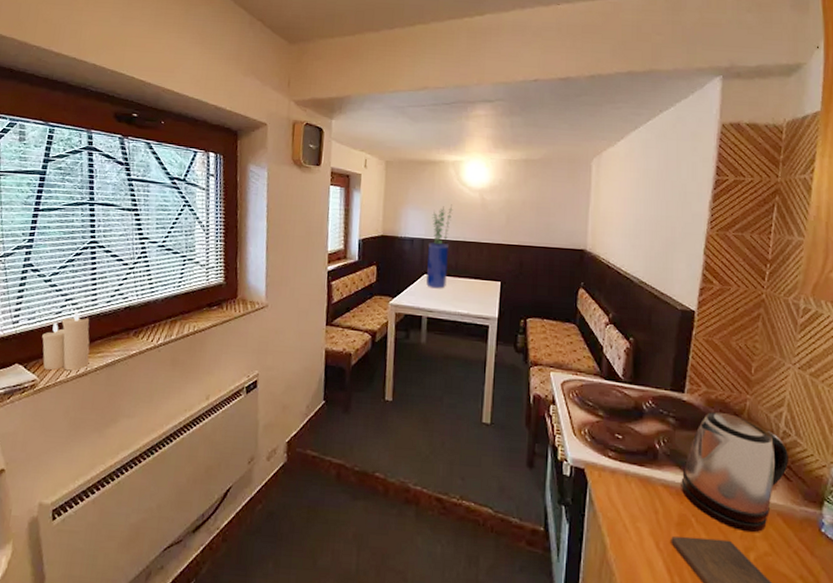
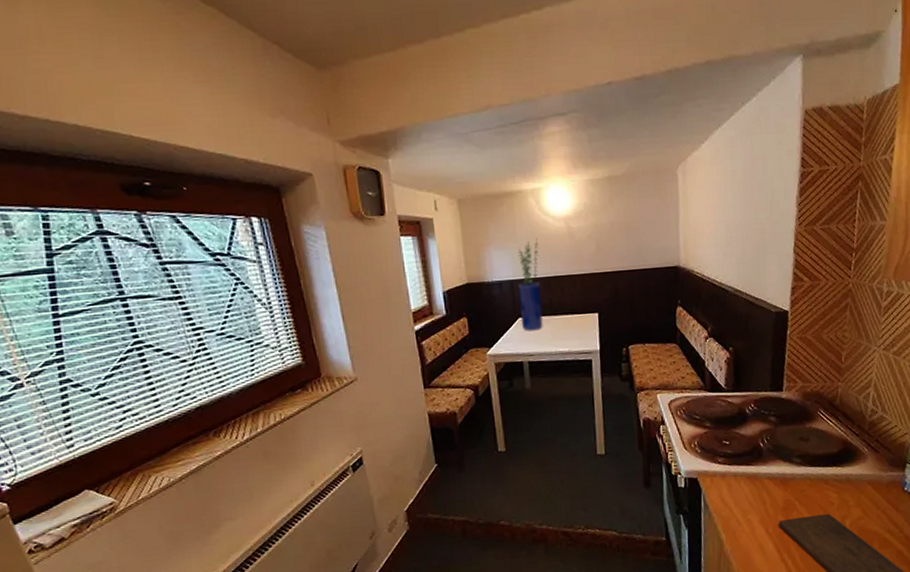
candle: present [42,311,90,371] -> none [107,421,171,490]
kettle: present [681,411,788,533] -> none [784,402,876,504]

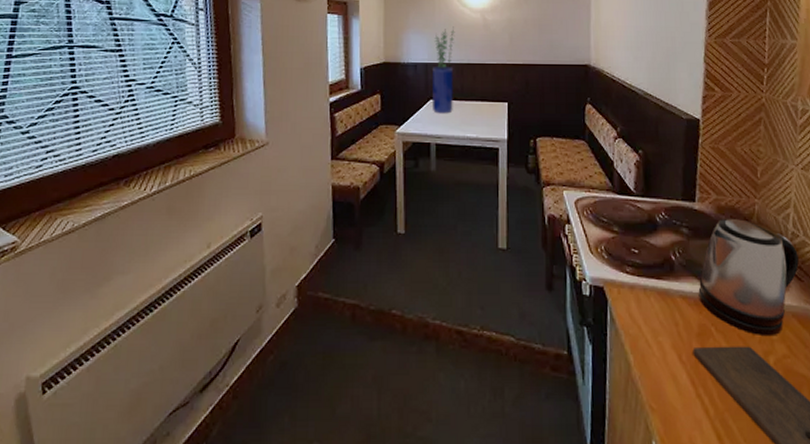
kettle: none [784,402,876,504] -> present [698,218,799,337]

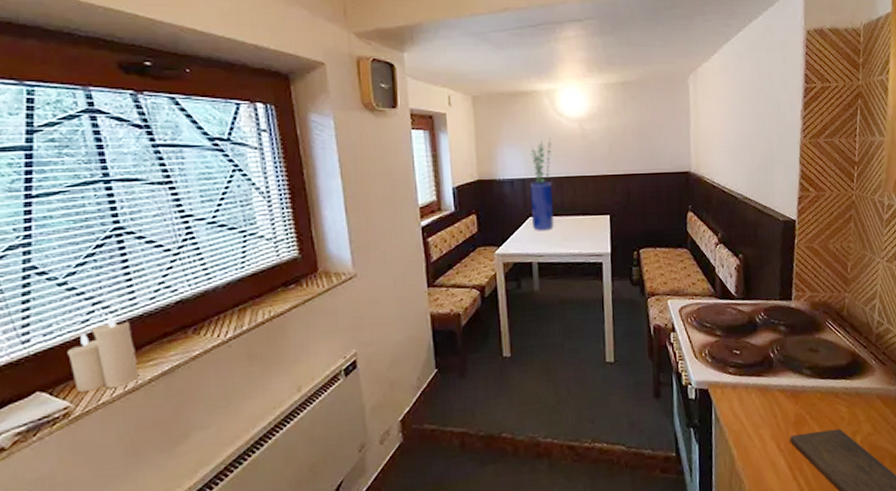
candle: none [21,163,76,230] -> present [68,315,140,393]
kettle: present [698,218,799,337] -> none [794,312,883,418]

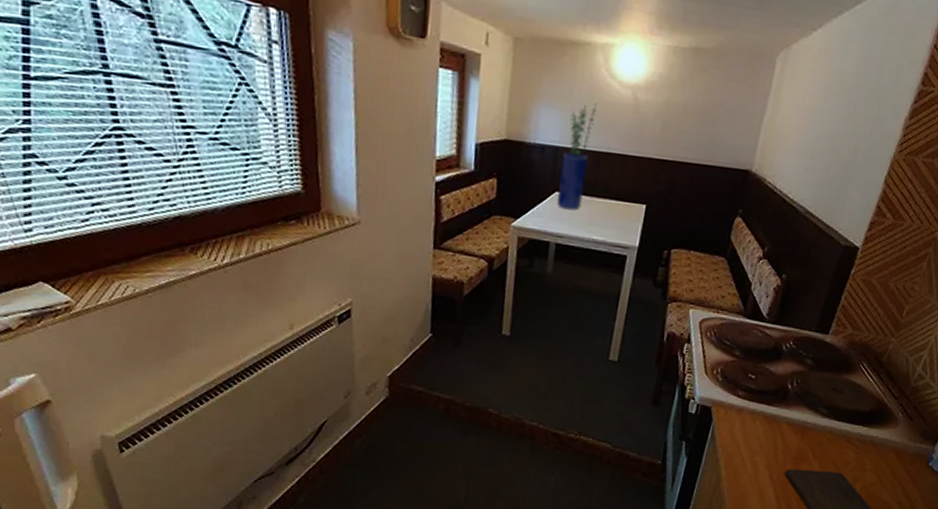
candle: present [68,315,140,393] -> none [68,218,137,293]

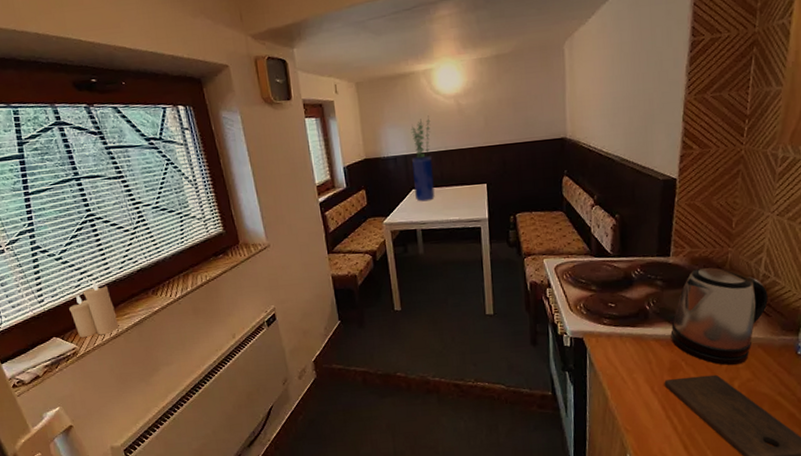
candle: none [68,218,137,293] -> present [69,281,119,338]
kettle: none [804,353,918,466] -> present [670,267,768,366]

